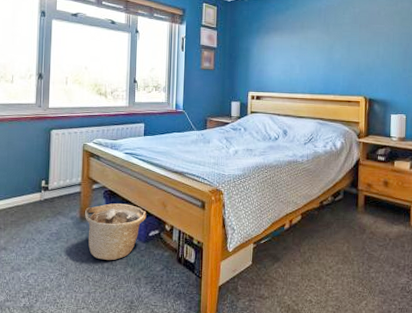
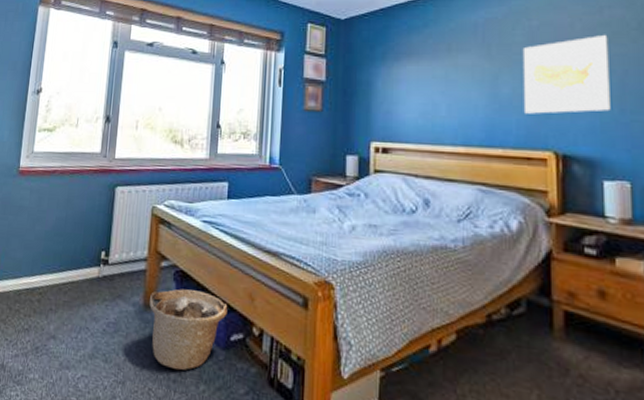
wall art: none [347,20,400,72] -> present [522,35,611,114]

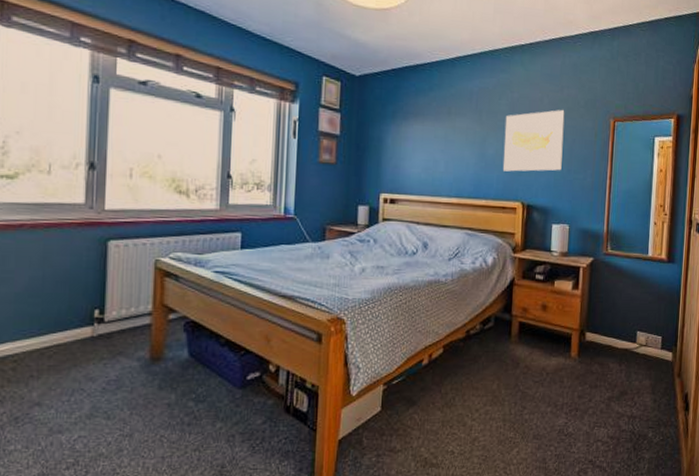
basket: present [149,289,228,370] -> none [157,338,244,413]

